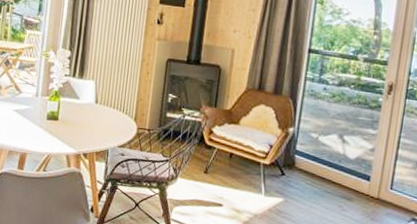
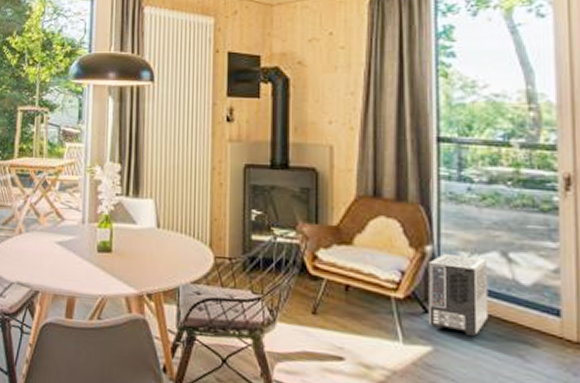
air purifier: none [284,134,329,193] -> present [429,254,489,337]

